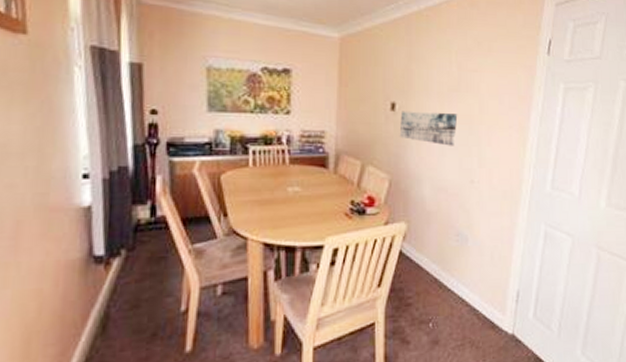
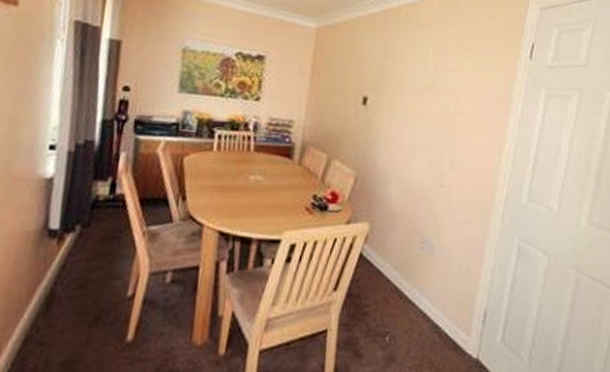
wall art: present [399,111,458,146] -> none [369,106,432,147]

